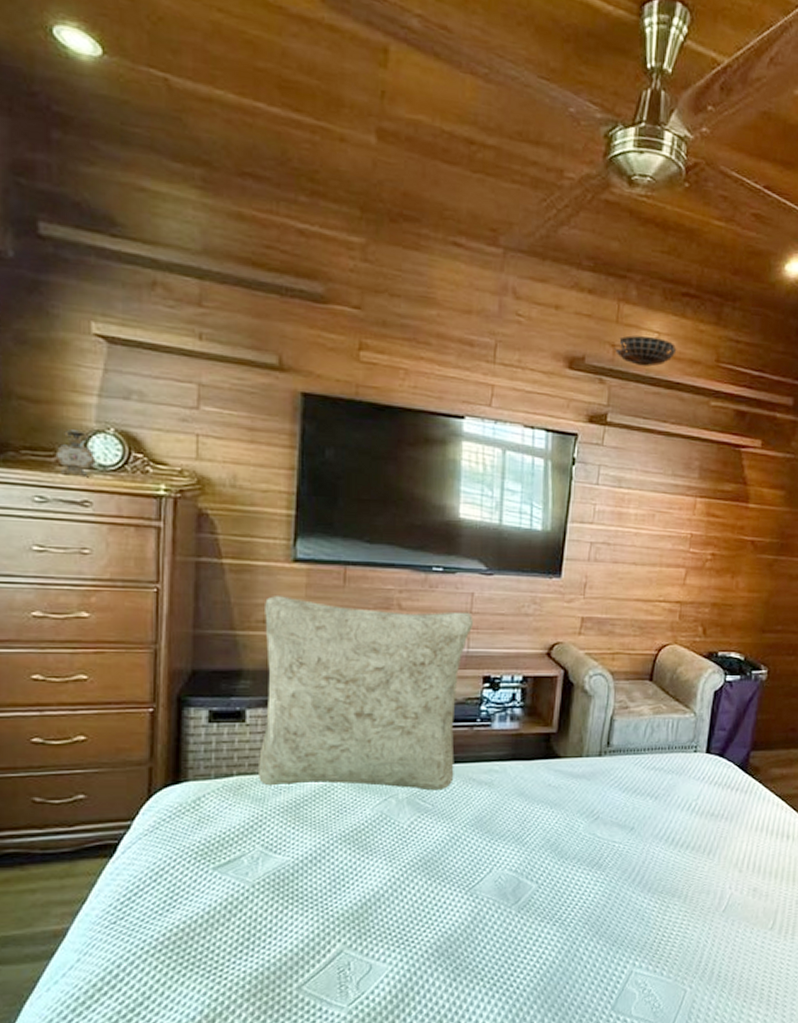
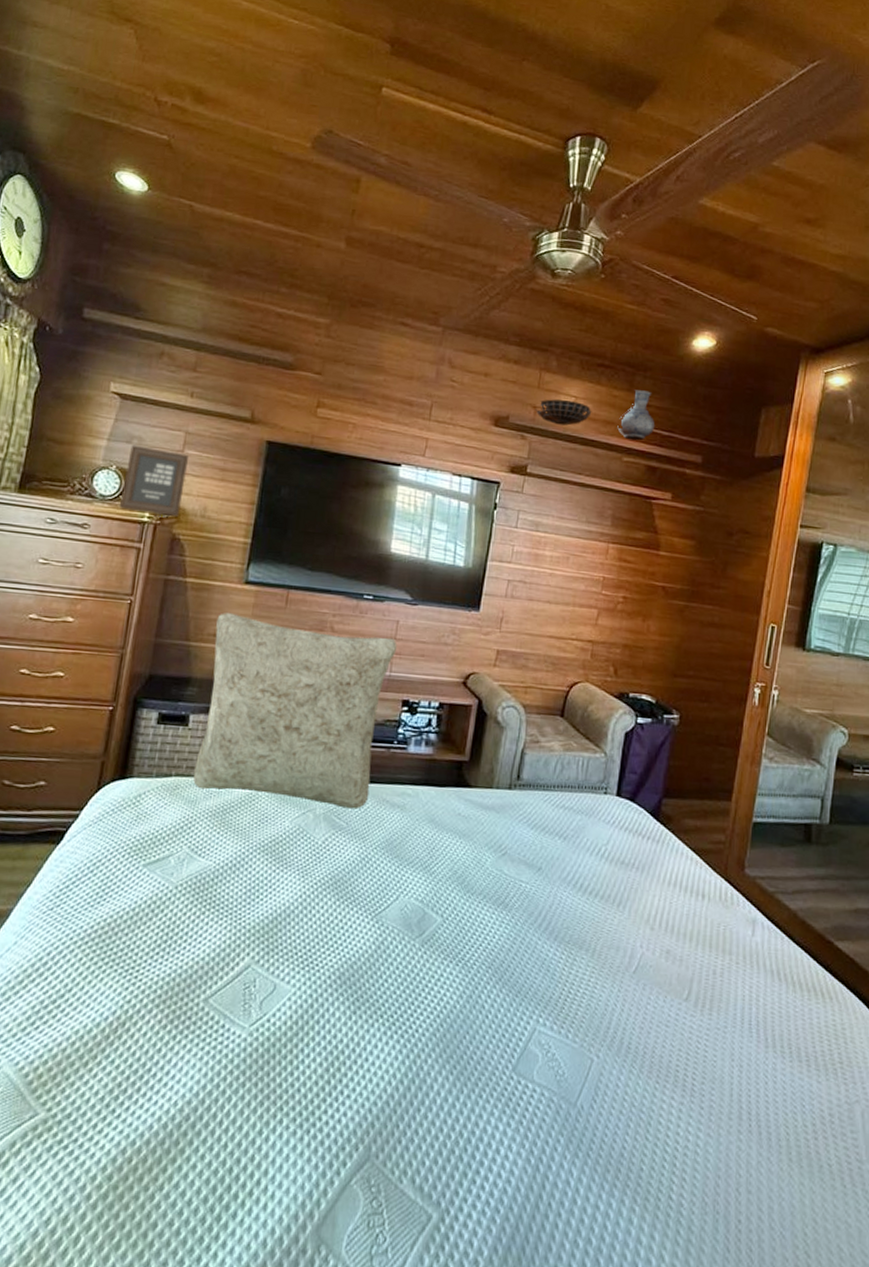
perfume bottle: present [55,429,96,478] -> none [67,465,99,505]
picture frame: none [127,401,207,489] -> present [120,444,190,518]
vase: none [704,323,745,382] -> present [617,390,656,441]

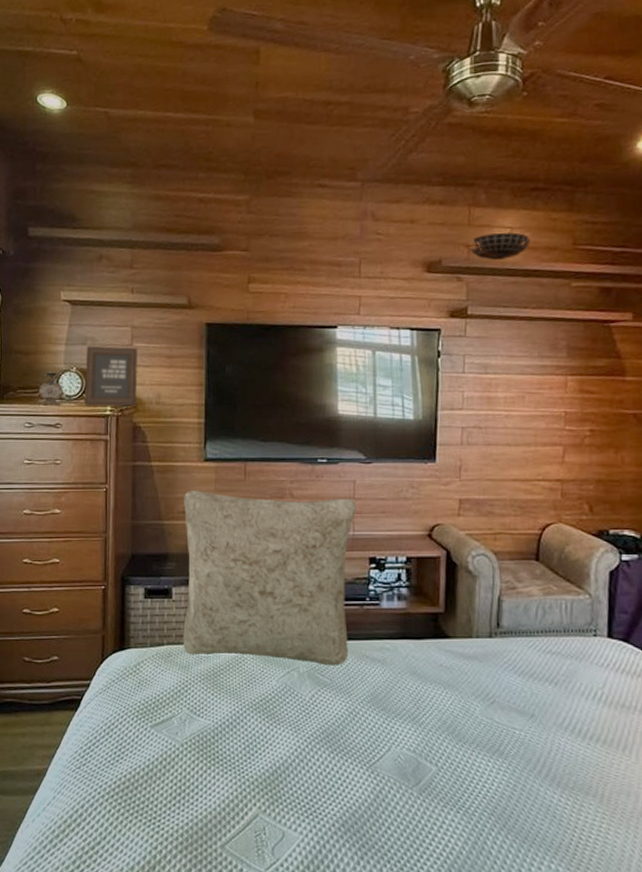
perfume bottle: none [67,465,99,505] -> present [38,371,64,406]
vase: present [617,390,656,441] -> none [561,207,605,263]

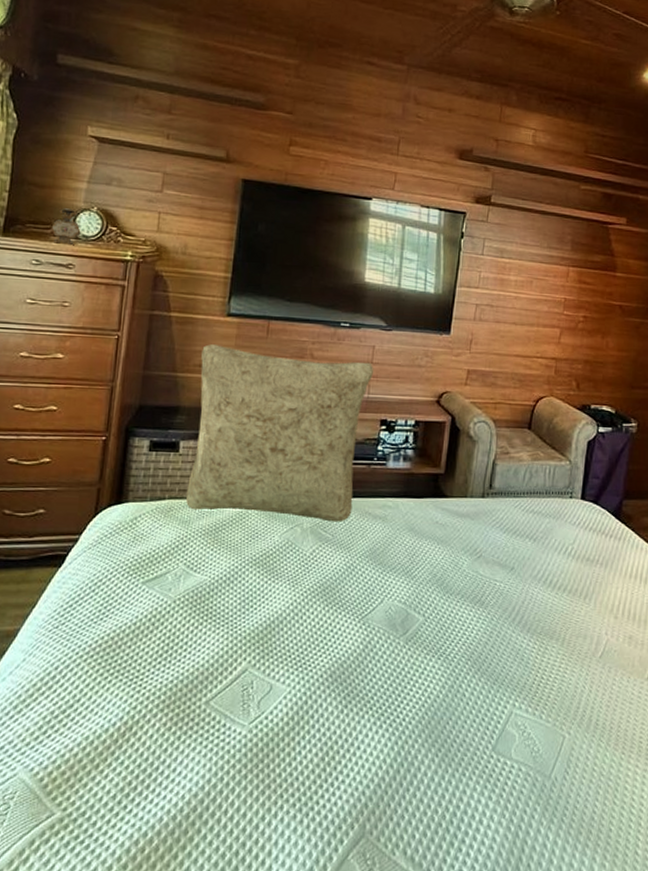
picture frame: present [84,345,138,408] -> none [103,186,168,255]
decorative bowl: present [469,232,531,260] -> none [497,132,551,157]

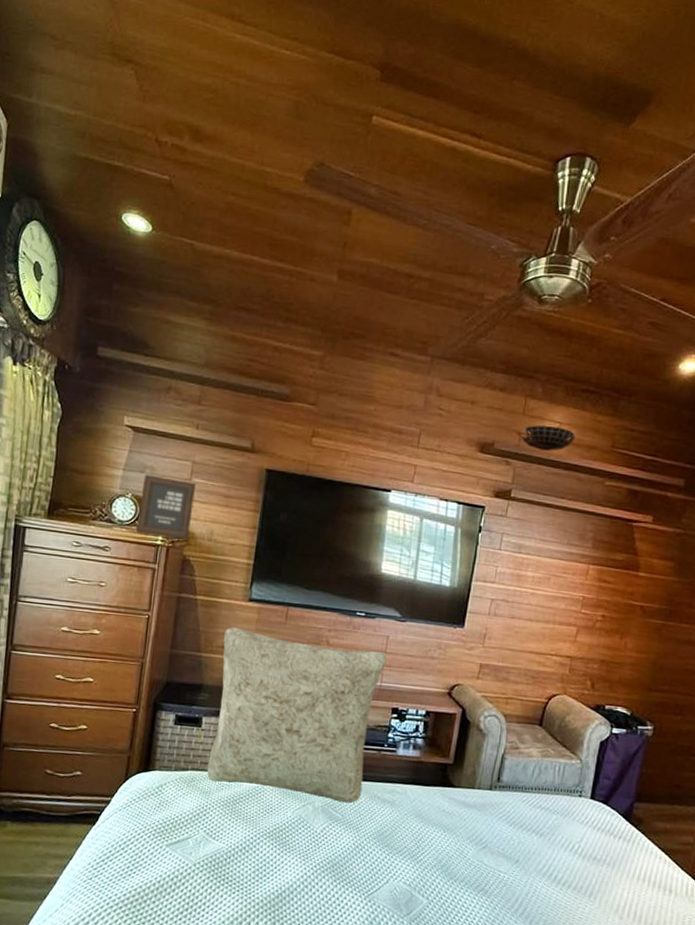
perfume bottle: present [51,208,81,246] -> none [90,494,117,530]
picture frame: none [103,186,168,255] -> present [136,474,197,541]
decorative bowl: none [497,132,551,157] -> present [520,425,576,451]

